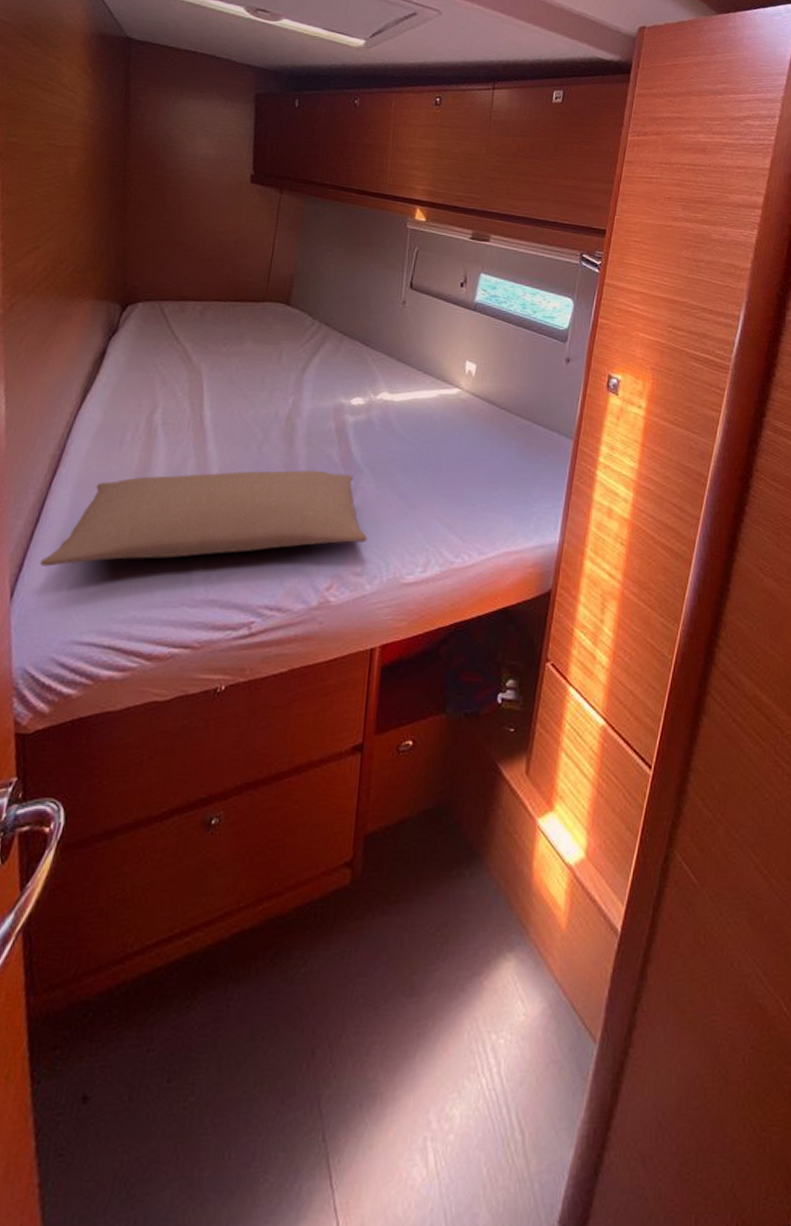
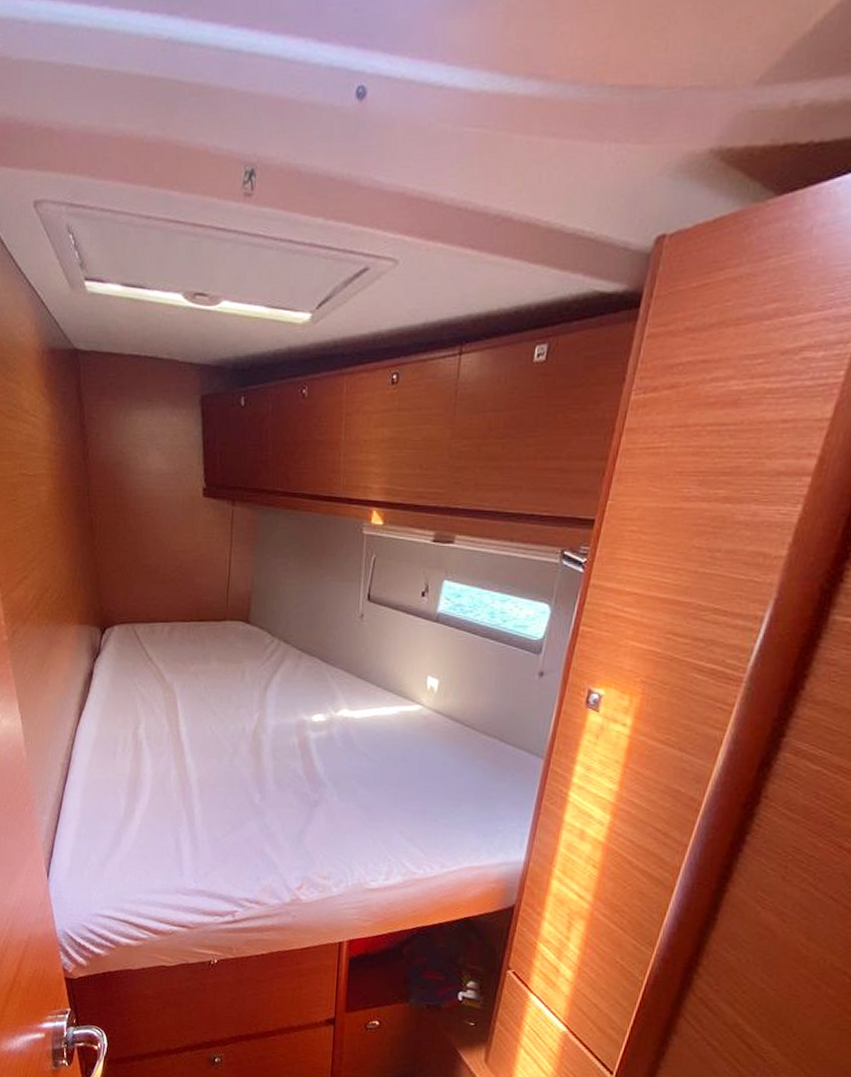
pillow: present [40,470,367,567] -> none [65,781,333,855]

